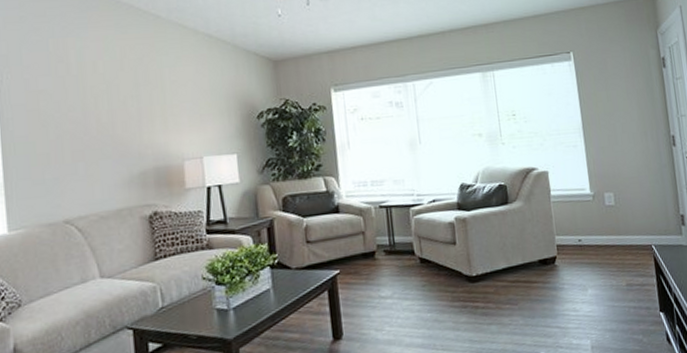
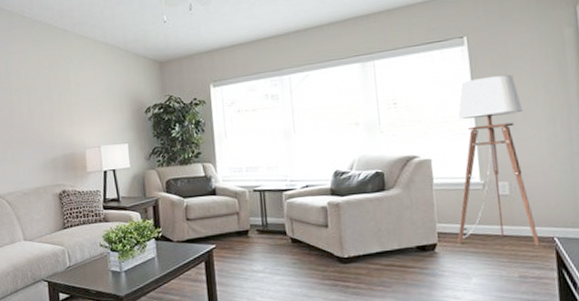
floor lamp: none [569,90,641,256] -> present [458,74,540,247]

